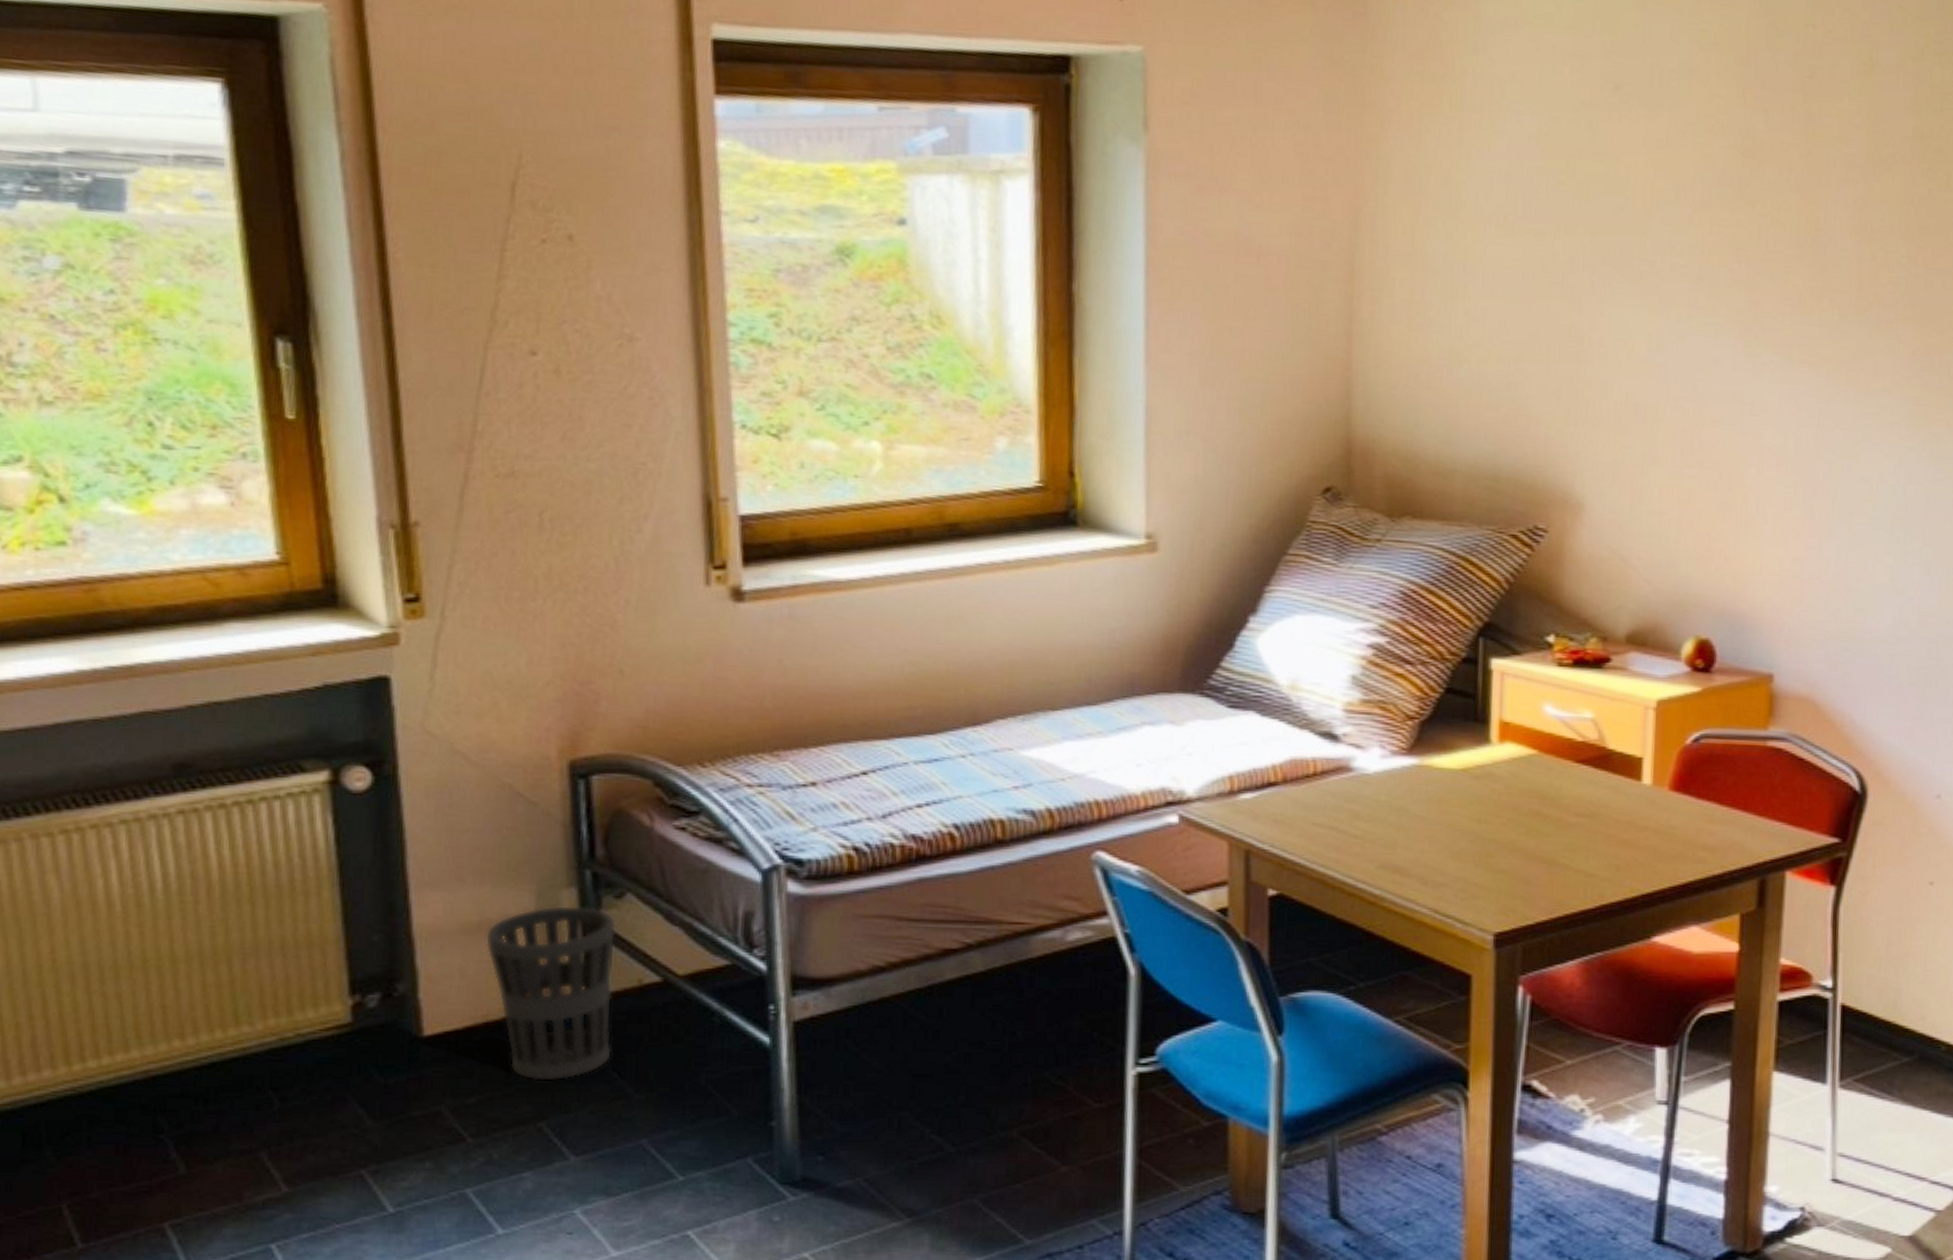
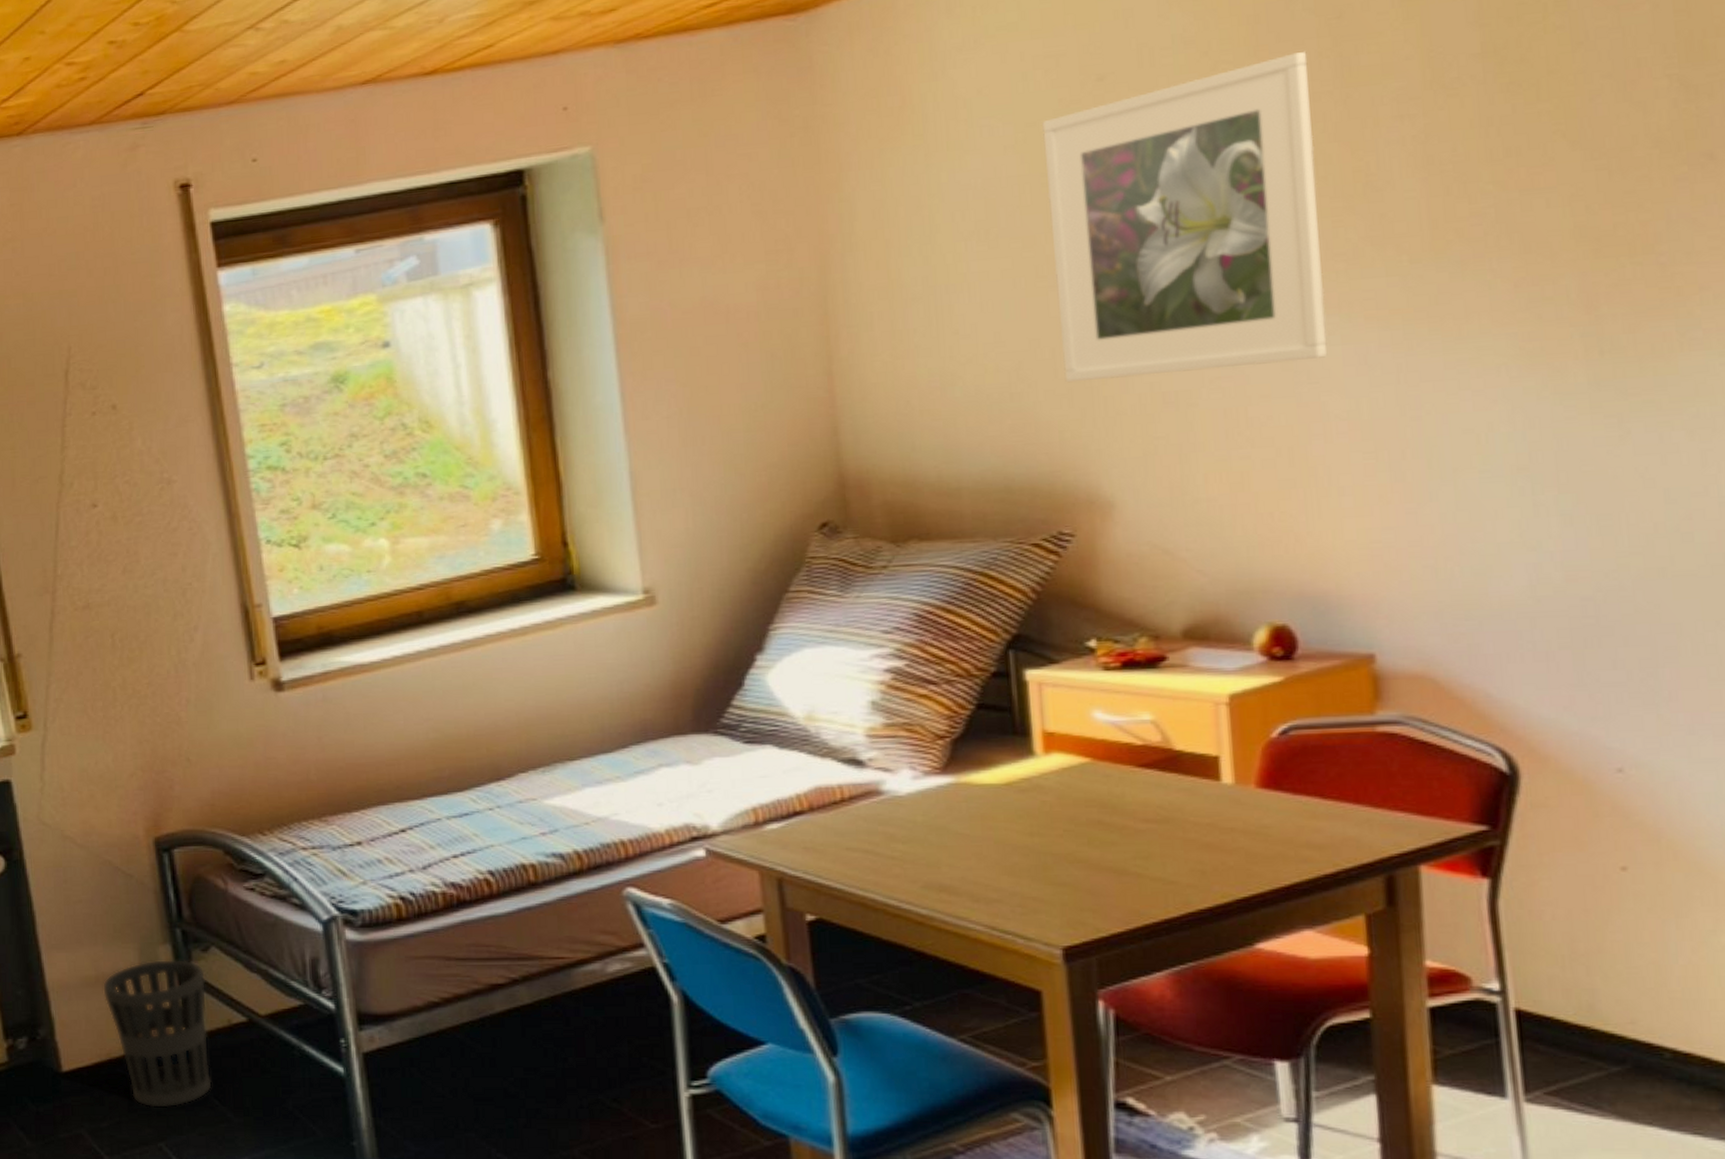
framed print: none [1556,101,1783,393] -> present [1042,50,1328,383]

